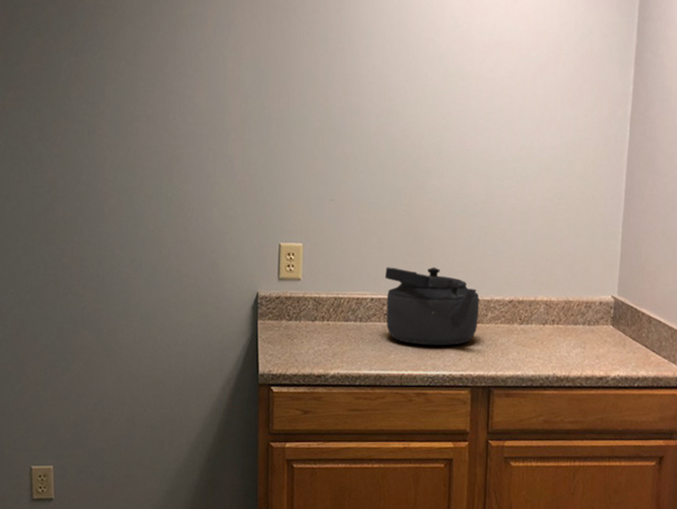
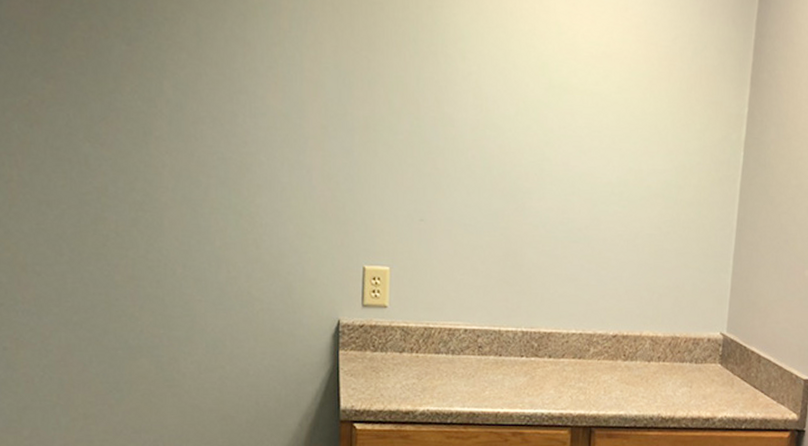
kettle: present [384,267,479,346] -> none [479,295,582,382]

